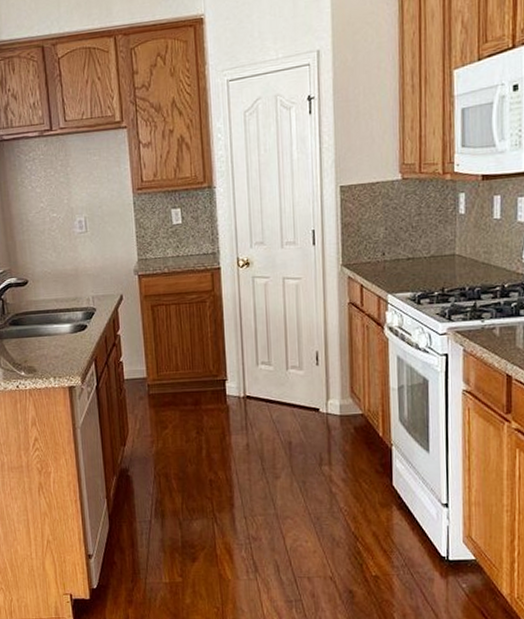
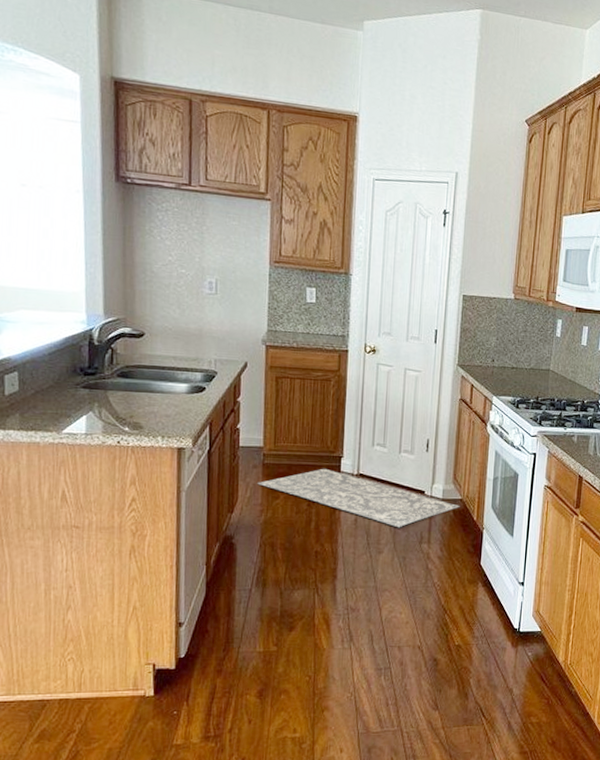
rug: none [145,393,362,451] -> present [257,468,460,528]

